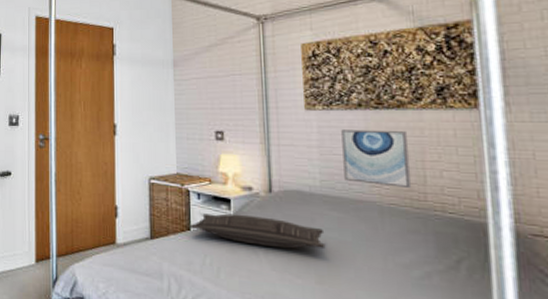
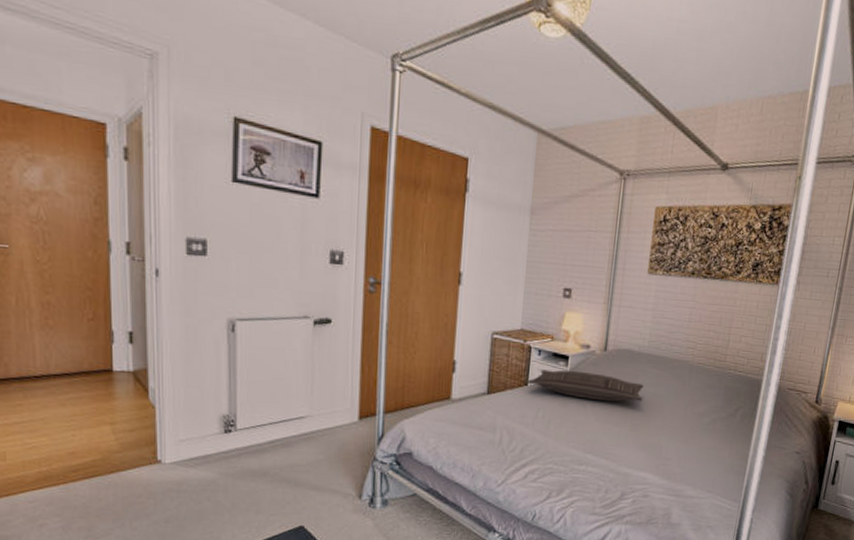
wall art: present [341,129,412,189] -> none [668,295,724,351]

